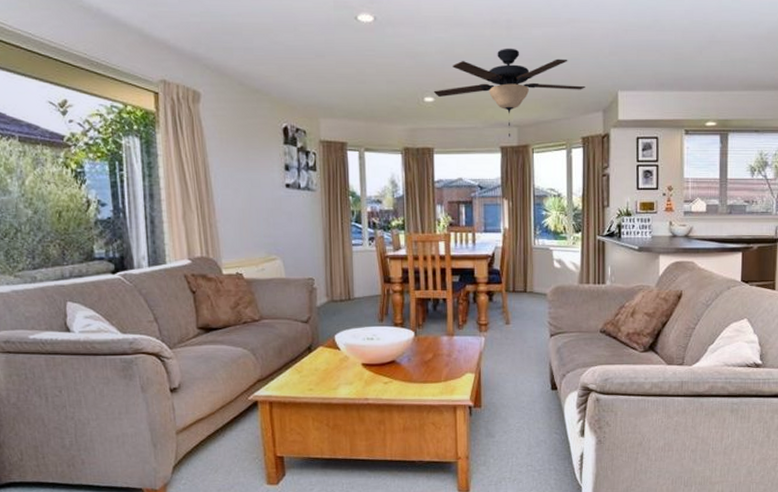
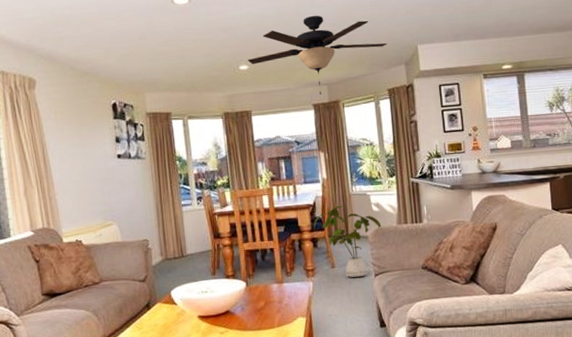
house plant: none [490,258,562,336] -> present [313,205,382,278]

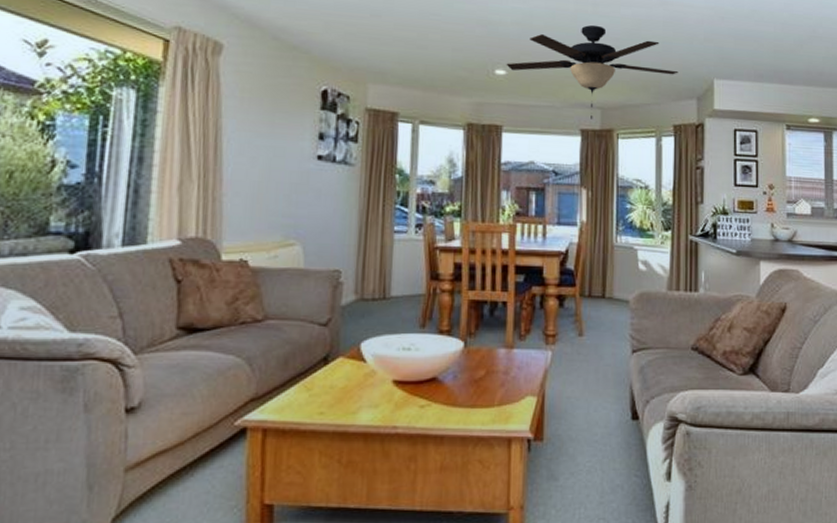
house plant: present [313,205,382,278] -> none [562,257,648,351]

